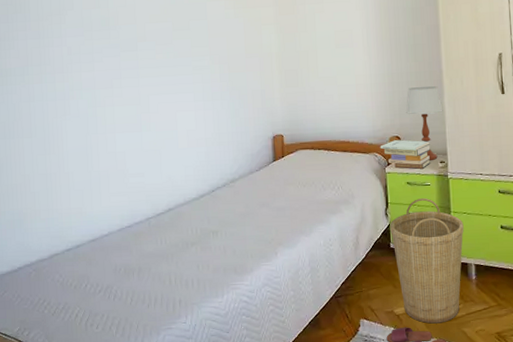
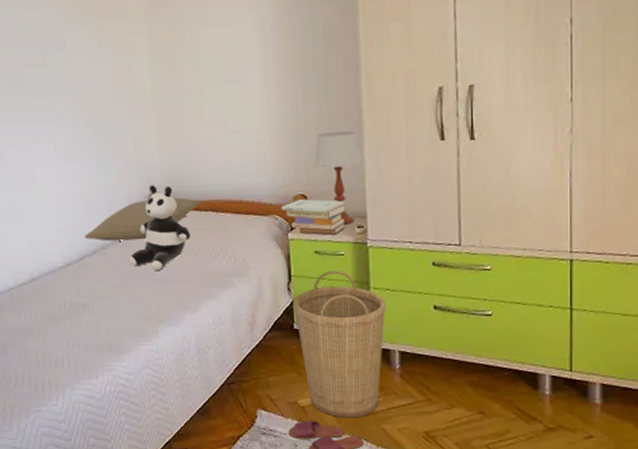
pillow: none [216,138,316,176] -> present [84,197,201,241]
stuffed animal: none [254,128,306,201] -> present [129,185,190,271]

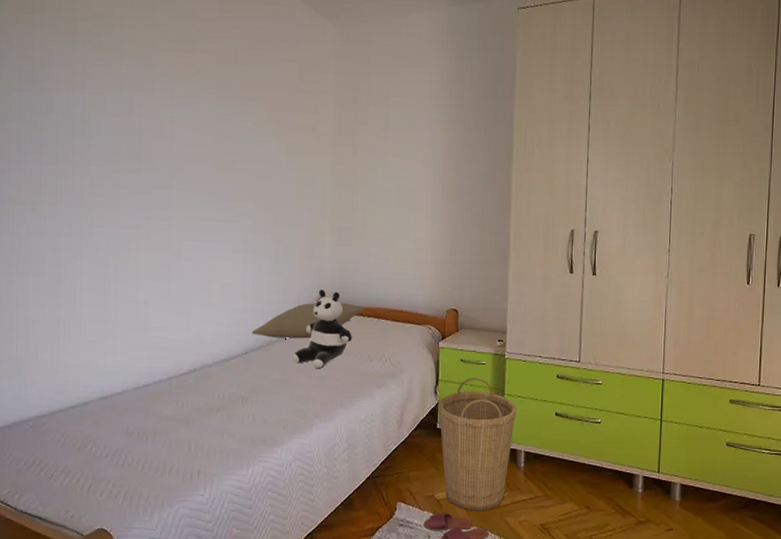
books: present [281,199,345,235] -> none [435,313,489,346]
table lamp: present [314,131,362,224] -> none [467,258,507,338]

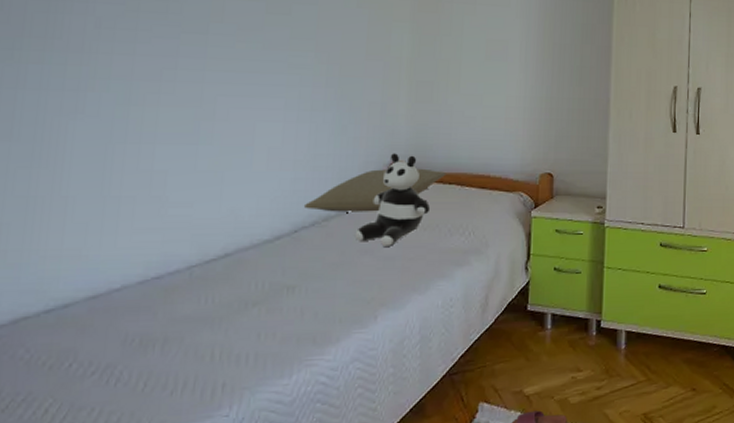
basket: present [438,378,517,511] -> none [529,250,617,406]

